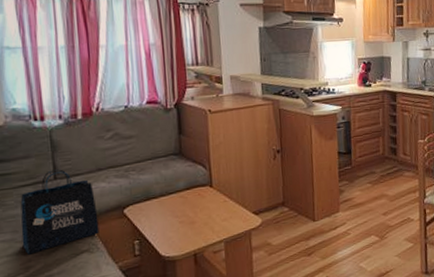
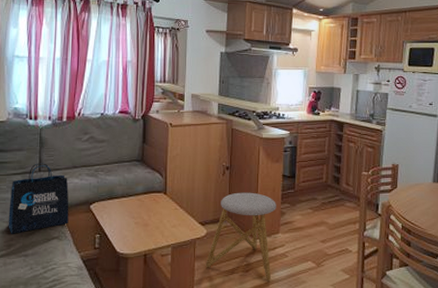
stool: none [263,173,335,261] -> present [205,192,276,281]

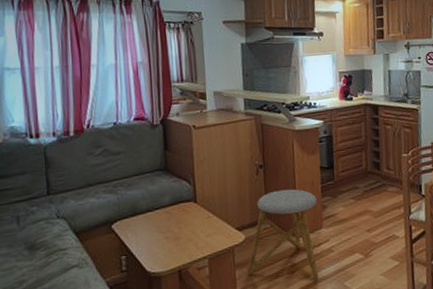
tote bag: present [8,163,69,234] -> none [16,185,89,269]

